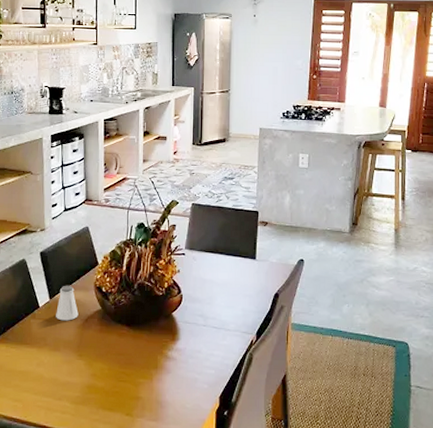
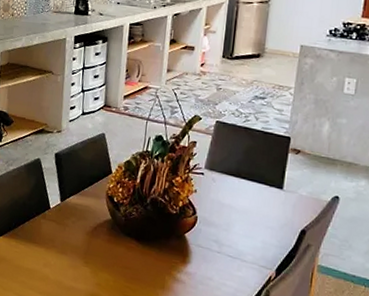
saltshaker: present [56,285,79,321] -> none [65,189,88,226]

